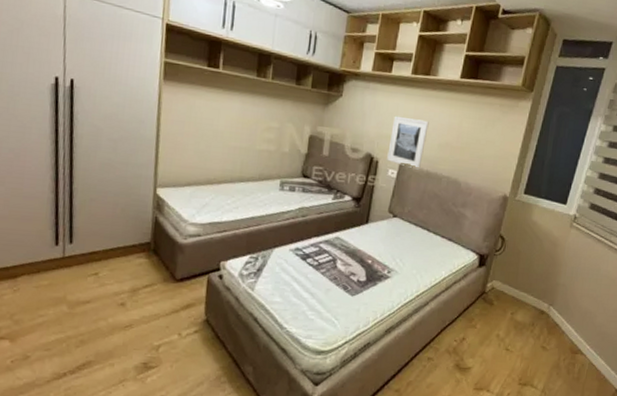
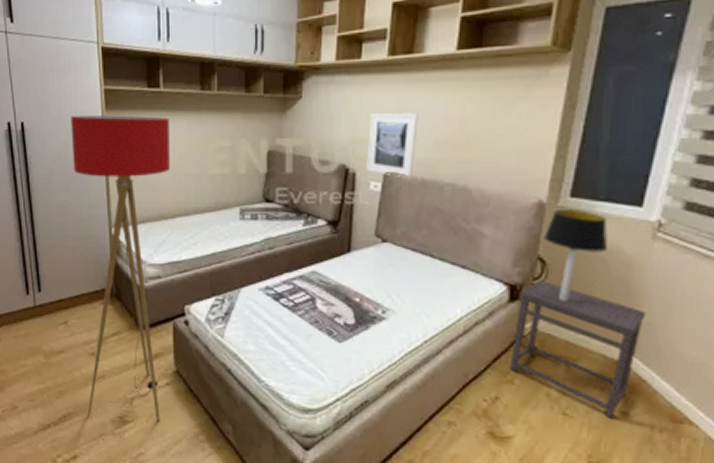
floor lamp: none [110,80,225,366] -> present [71,115,170,421]
side table: none [474,252,562,352] -> present [509,280,646,419]
table lamp: none [505,202,545,268] -> present [544,210,608,302]

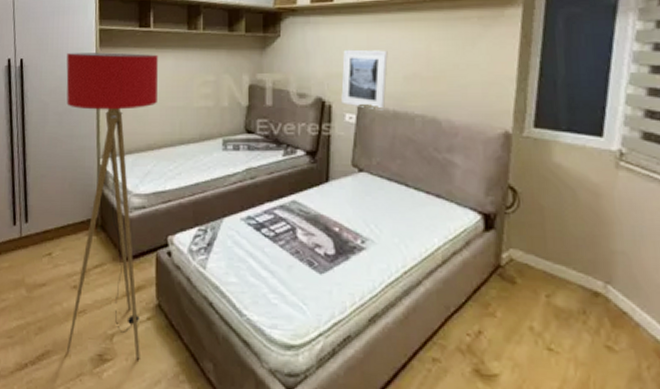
side table: present [509,280,646,419] -> none [490,209,619,354]
table lamp: present [544,210,608,302] -> none [512,140,574,231]

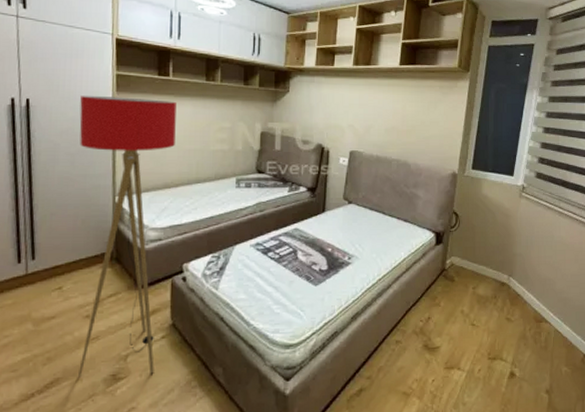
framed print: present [341,49,388,111] -> none [337,106,374,155]

